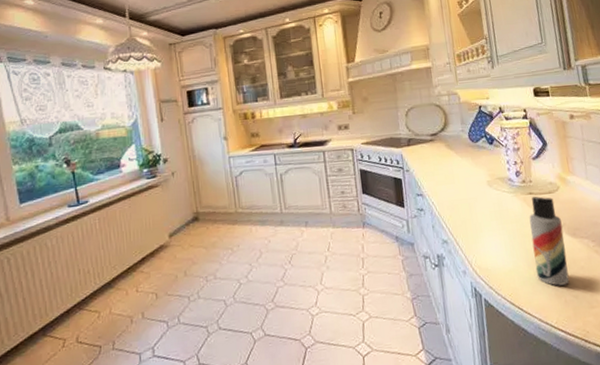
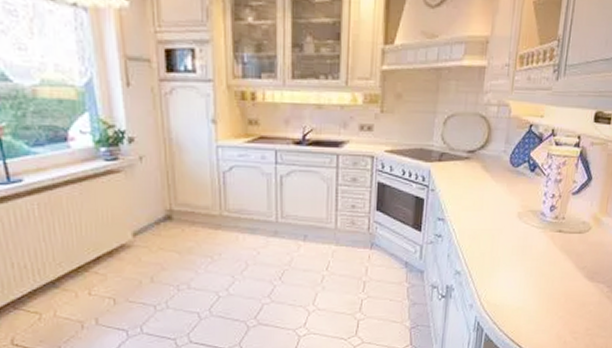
lotion bottle: present [529,196,570,286] -> none [543,235,583,327]

